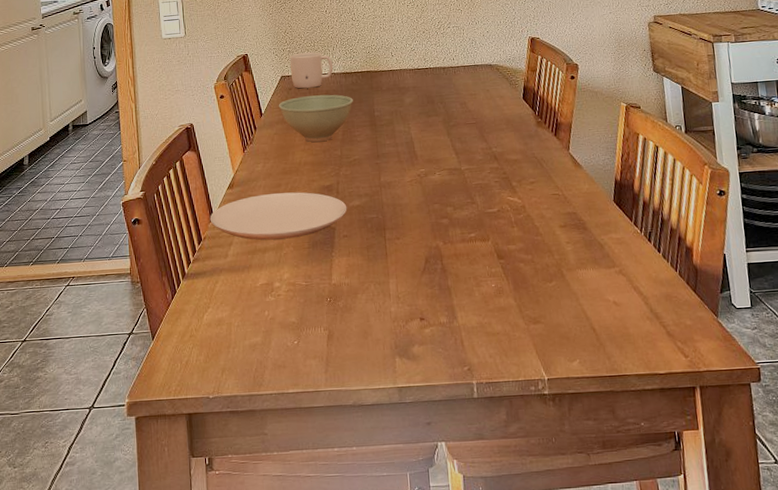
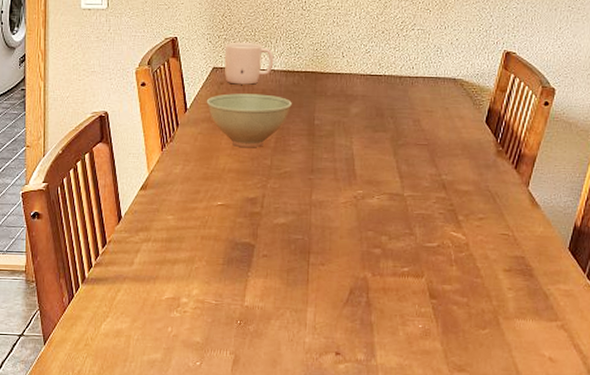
plate: present [210,192,347,241] -> none [117,200,271,252]

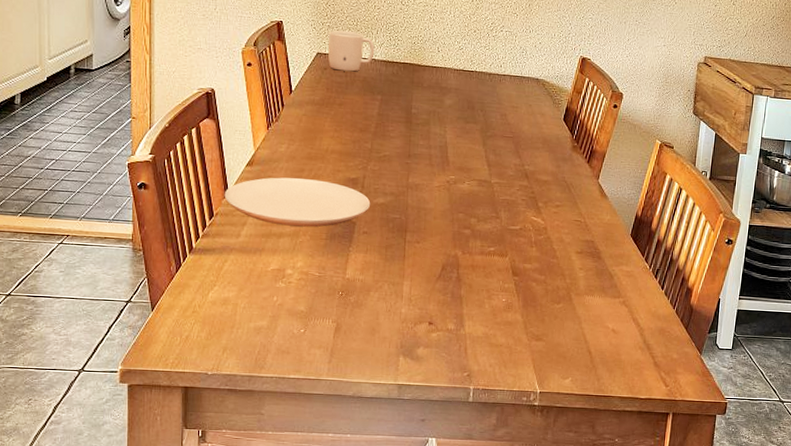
plate: none [117,200,271,252] -> present [224,177,371,227]
bowl: present [206,93,292,148] -> none [310,79,391,132]

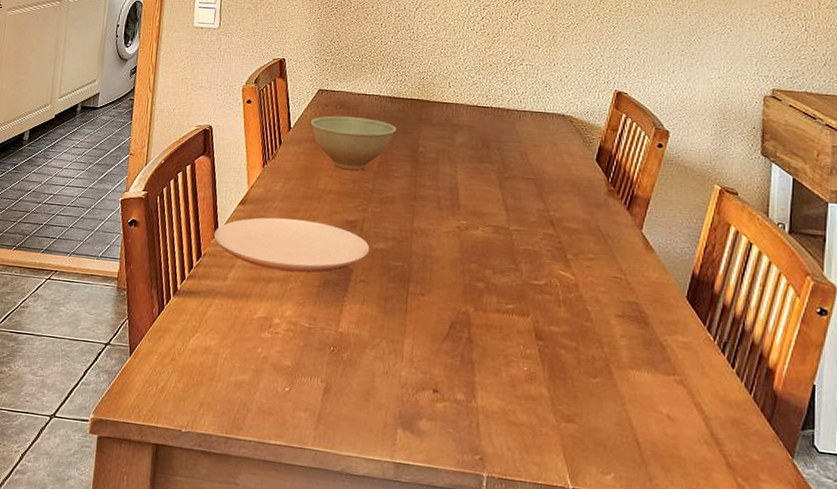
bowl: none [310,79,391,132] -> present [310,115,396,171]
mug: present [328,29,375,72] -> none [330,66,380,108]

